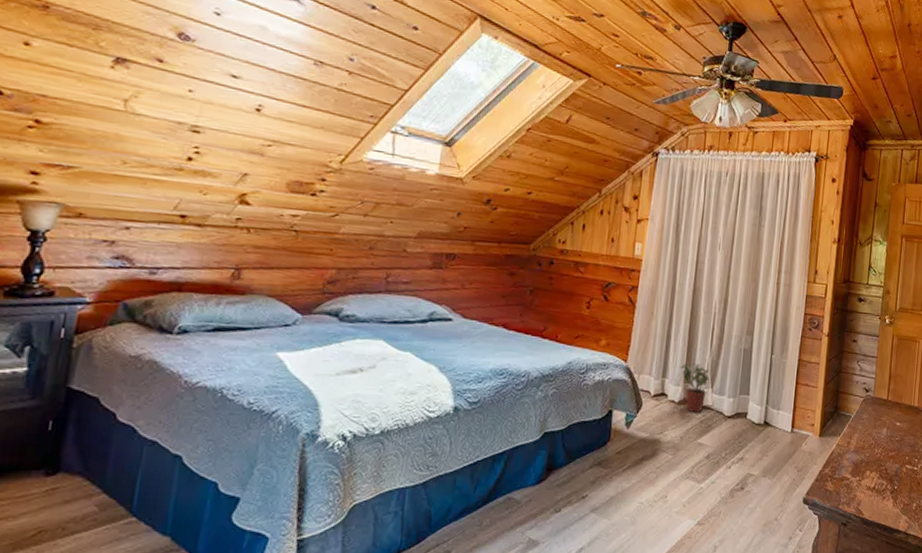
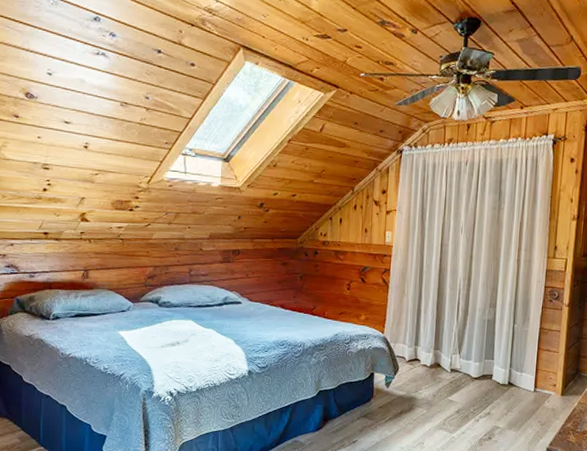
potted plant: present [680,362,710,413] -> none [430,332,457,375]

